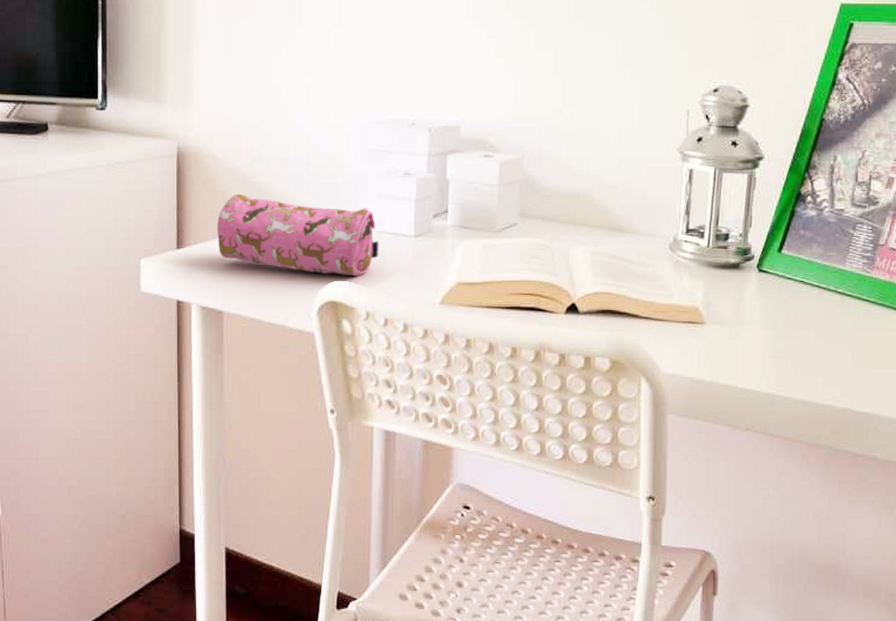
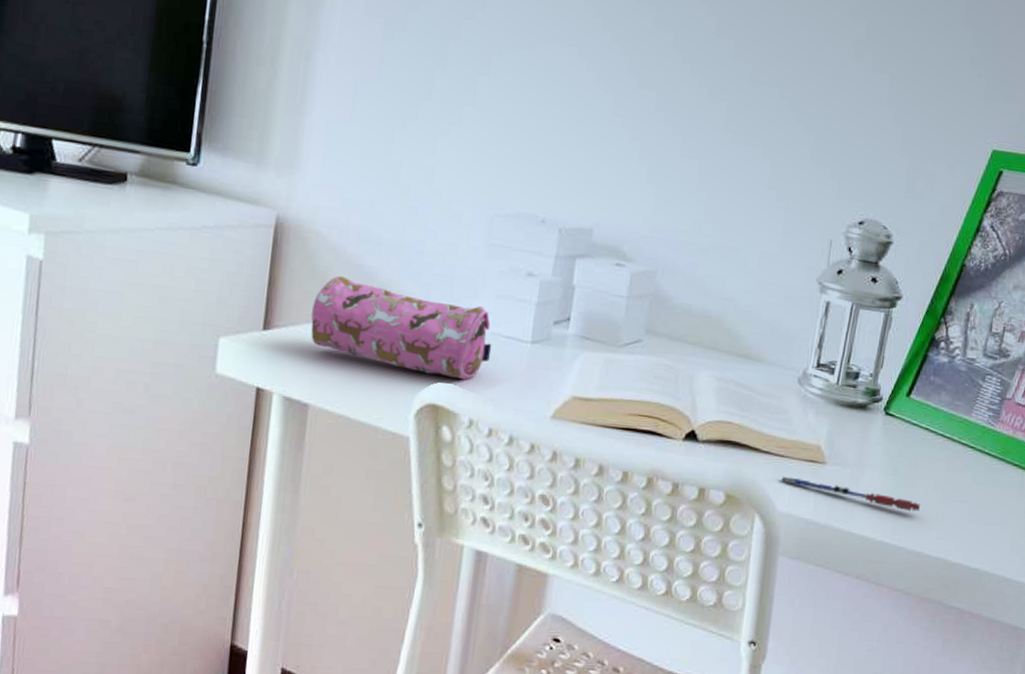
pen: none [663,339,803,363] -> present [781,476,921,512]

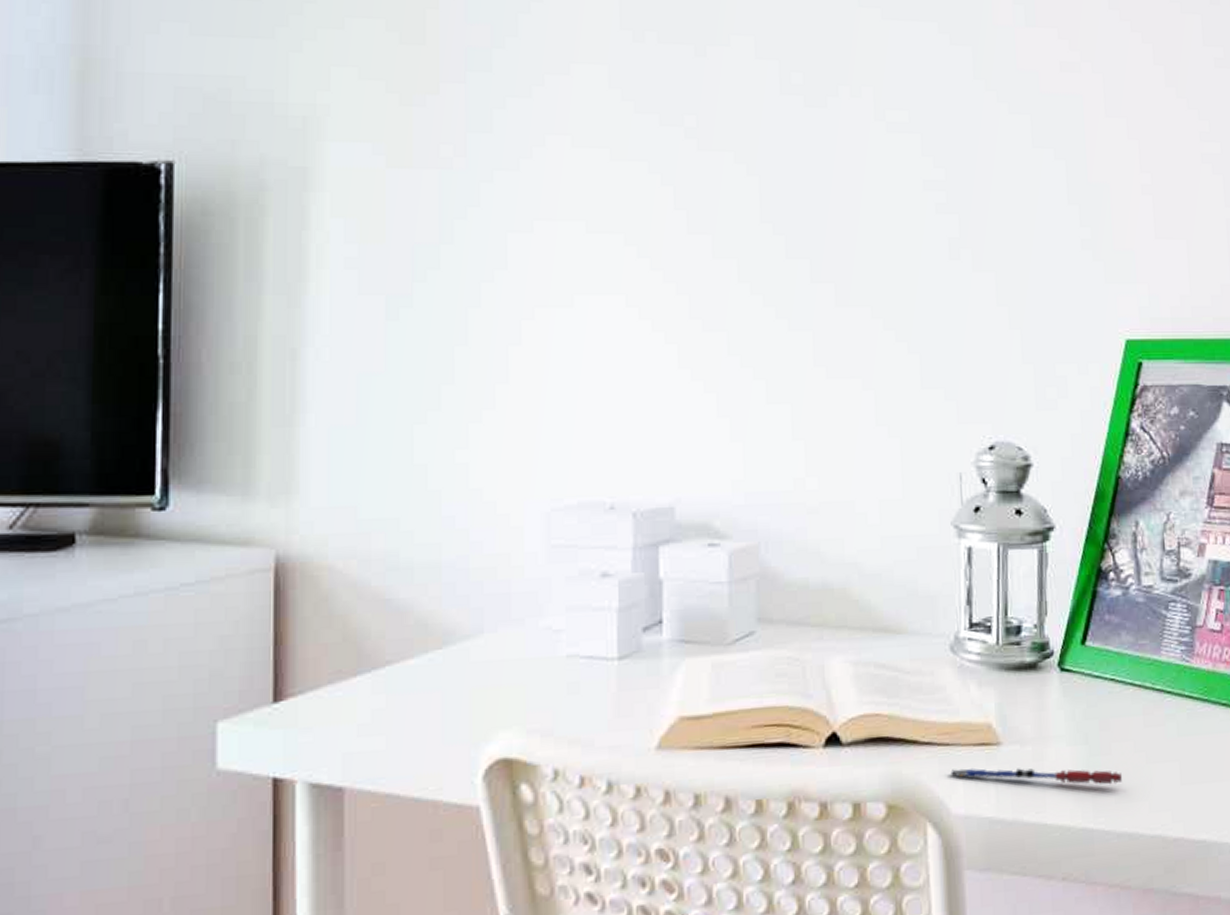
pencil case: present [311,275,492,380] -> none [335,616,570,722]

